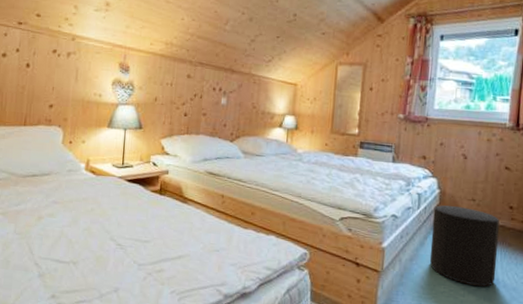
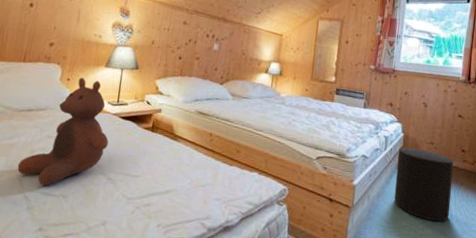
stuffed bear: none [26,140,116,253] -> present [17,78,109,186]

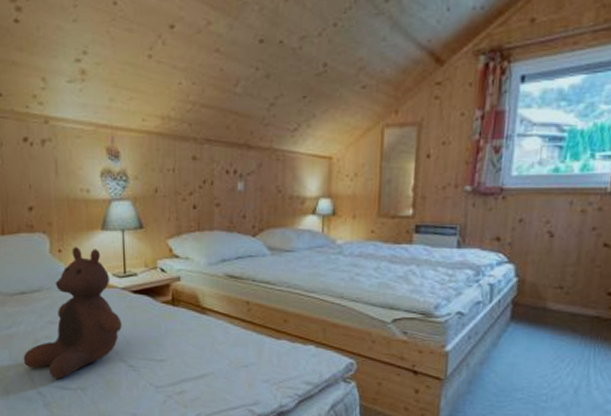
stool: present [394,147,454,222] -> none [504,297,594,391]

